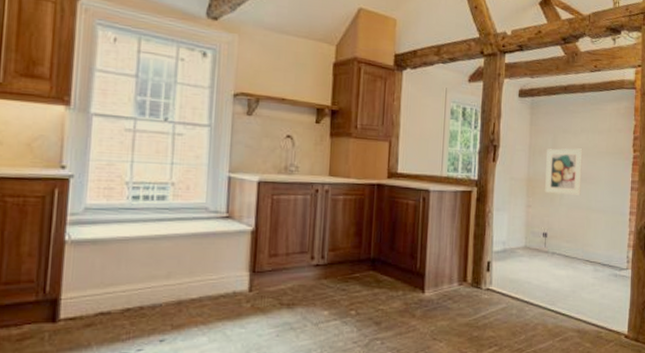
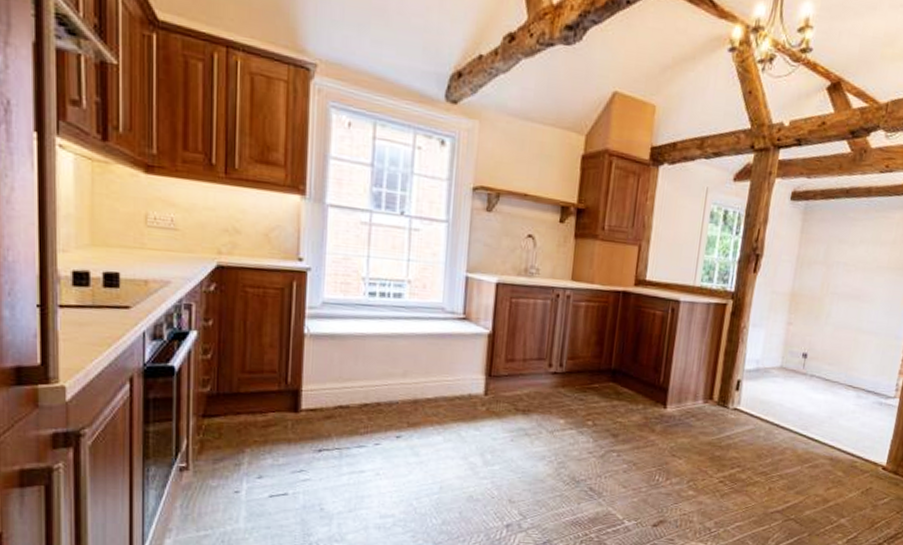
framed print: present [545,148,583,195] -> none [810,260,860,315]

